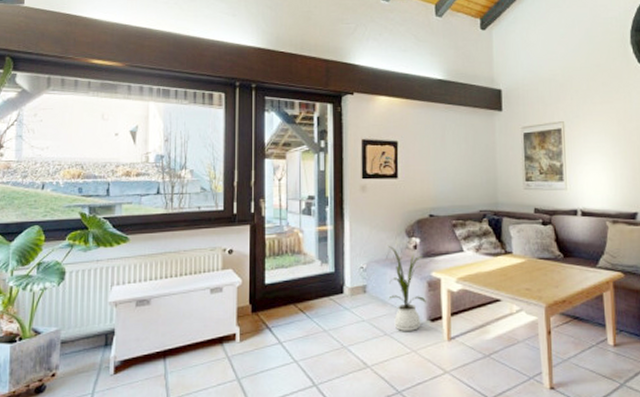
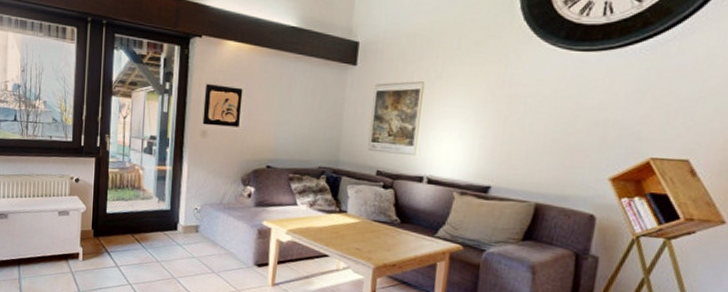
house plant: present [387,245,426,332] -> none [219,190,255,273]

